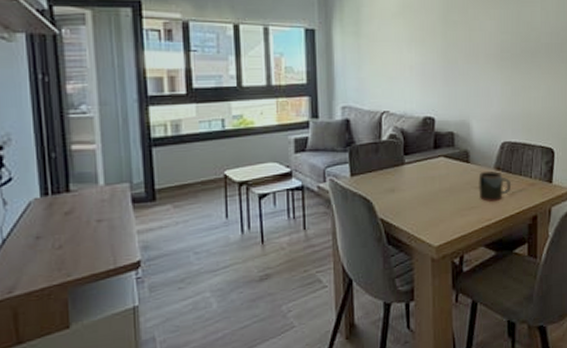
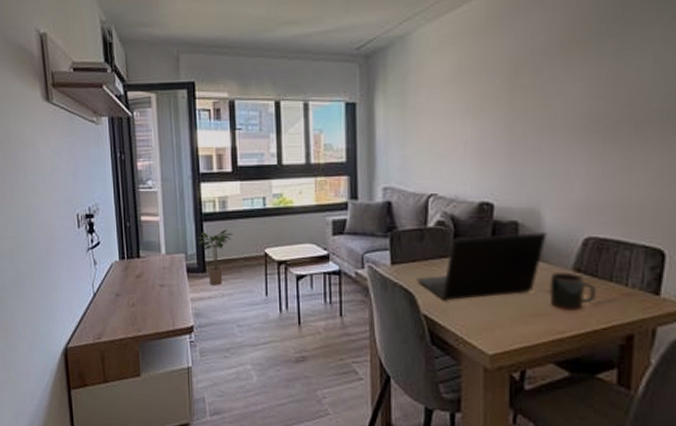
potted plant: none [145,153,189,214] -> present [197,229,233,286]
laptop: none [373,140,475,204] -> present [417,232,547,300]

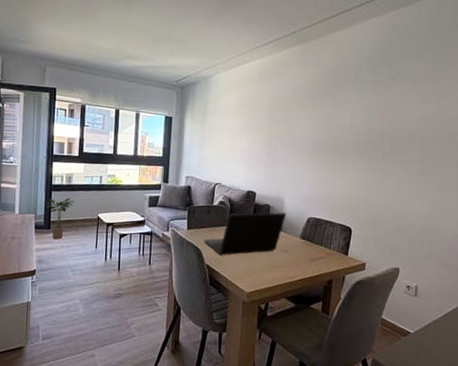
mug: present [549,271,597,311] -> none [285,238,314,264]

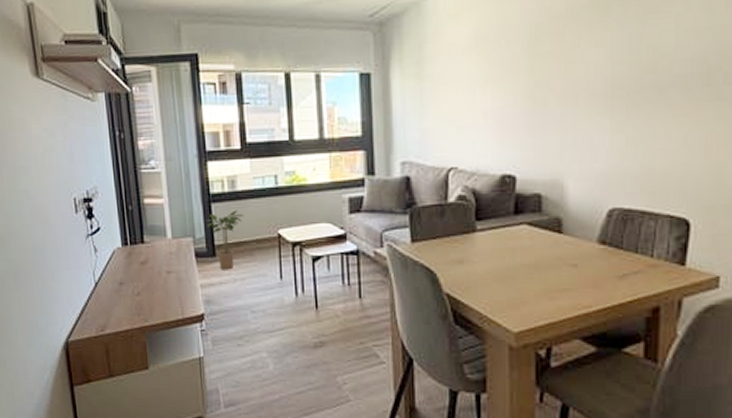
laptop: present [203,212,287,255] -> none [438,205,571,277]

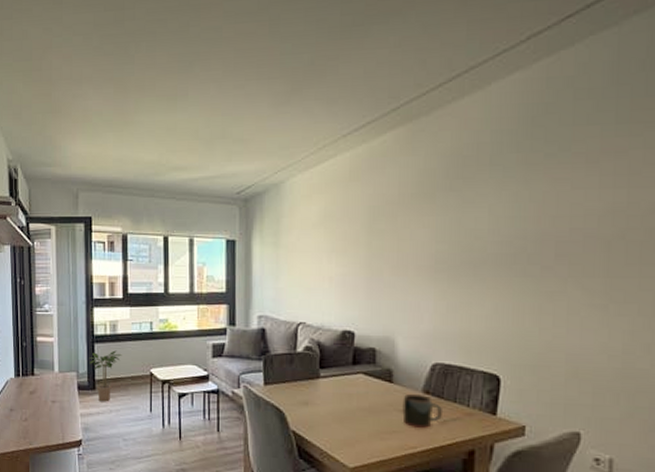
mug: none [574,244,623,285] -> present [402,393,444,429]

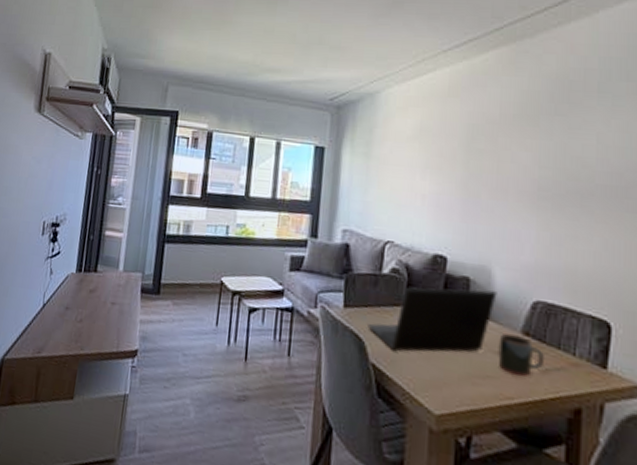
potted plant: present [89,350,122,402] -> none [157,253,193,310]
laptop: none [287,358,400,418] -> present [367,287,497,352]

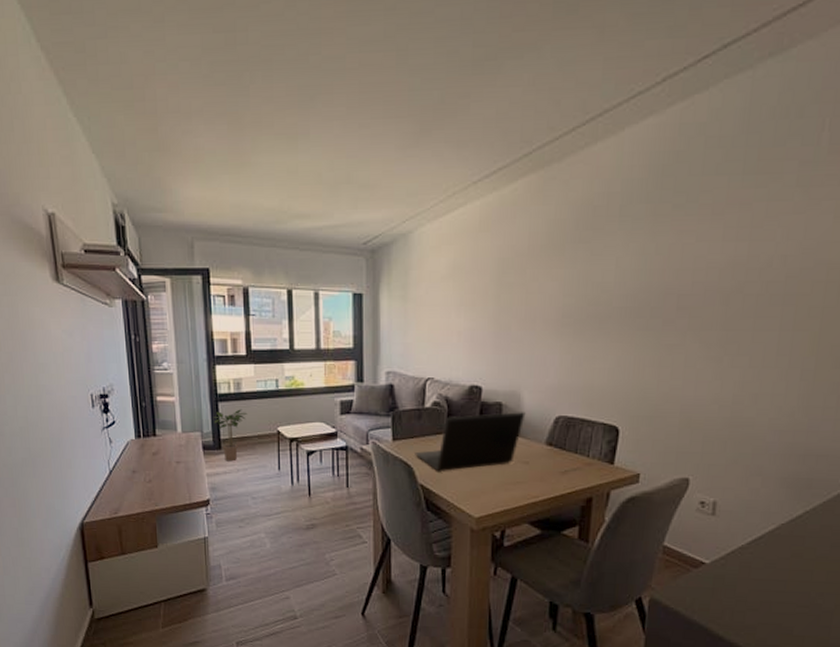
potted plant: none [157,253,193,310] -> present [213,409,248,462]
mug: present [498,333,546,376] -> none [526,445,565,479]

